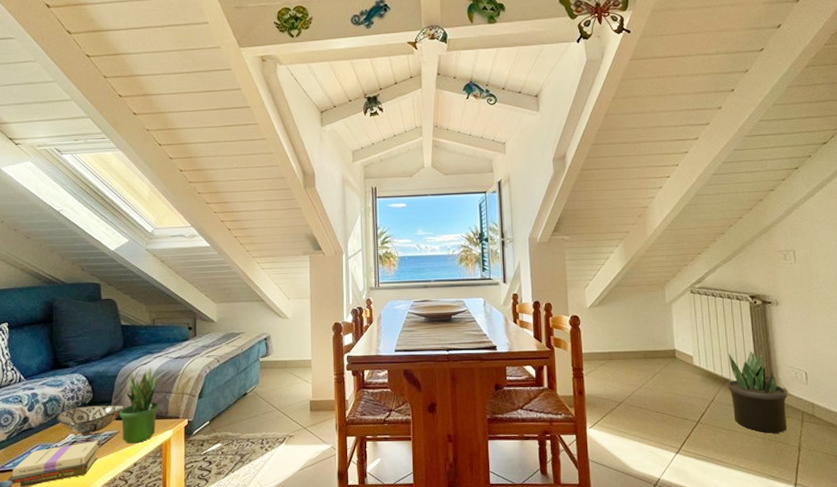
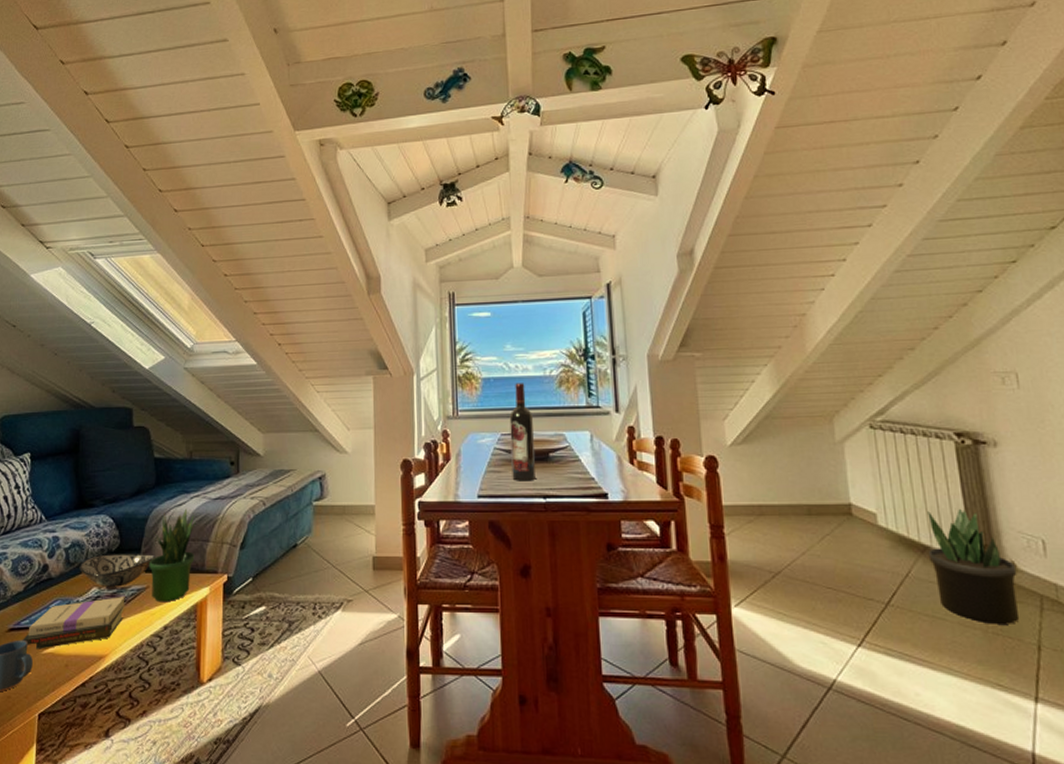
wine bottle: none [420,260,441,338] -> present [509,383,535,481]

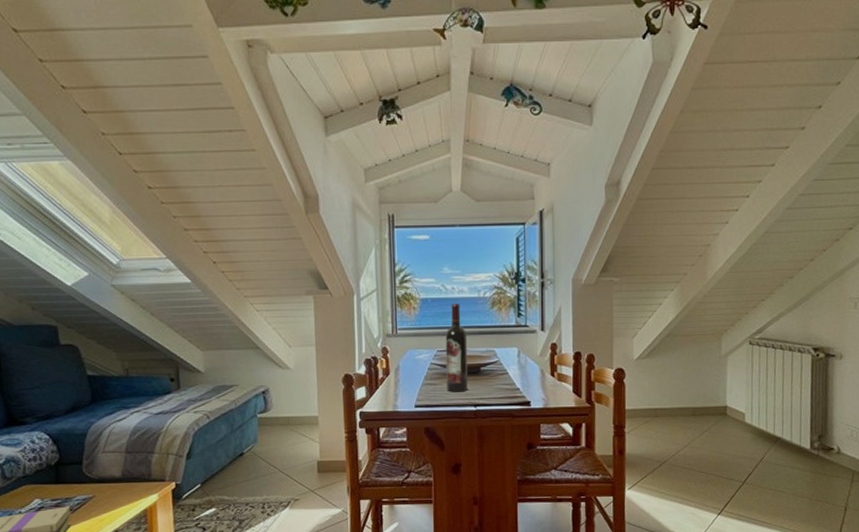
decorative bowl: present [79,554,155,587] -> none [17,466,99,498]
planter: present [149,508,196,603] -> none [92,423,141,510]
planter: present [927,509,1019,624] -> none [779,409,840,494]

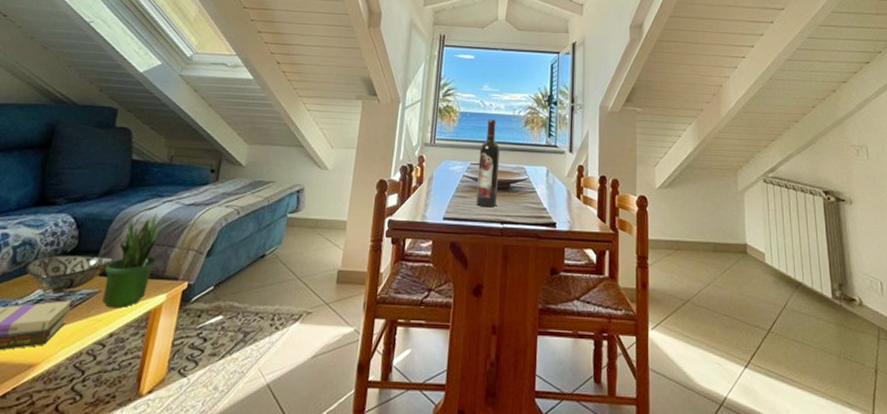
decorative bowl: none [17,466,99,498] -> present [25,255,114,290]
planter: none [92,423,141,510] -> present [102,212,164,308]

